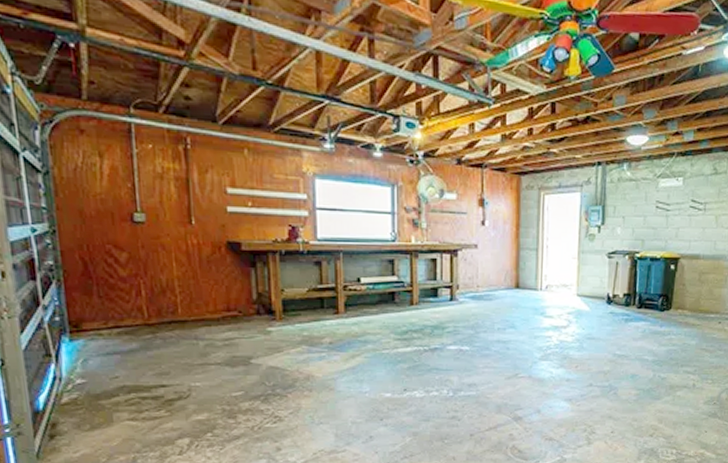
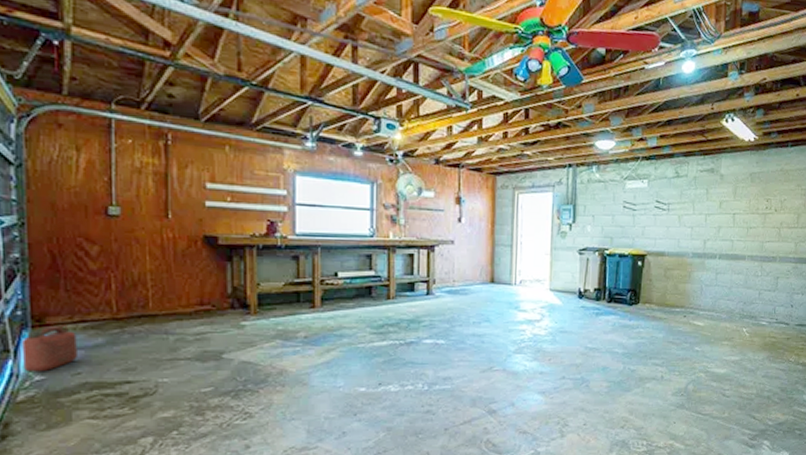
fuel can: none [61,330,114,376] -> present [21,325,77,372]

